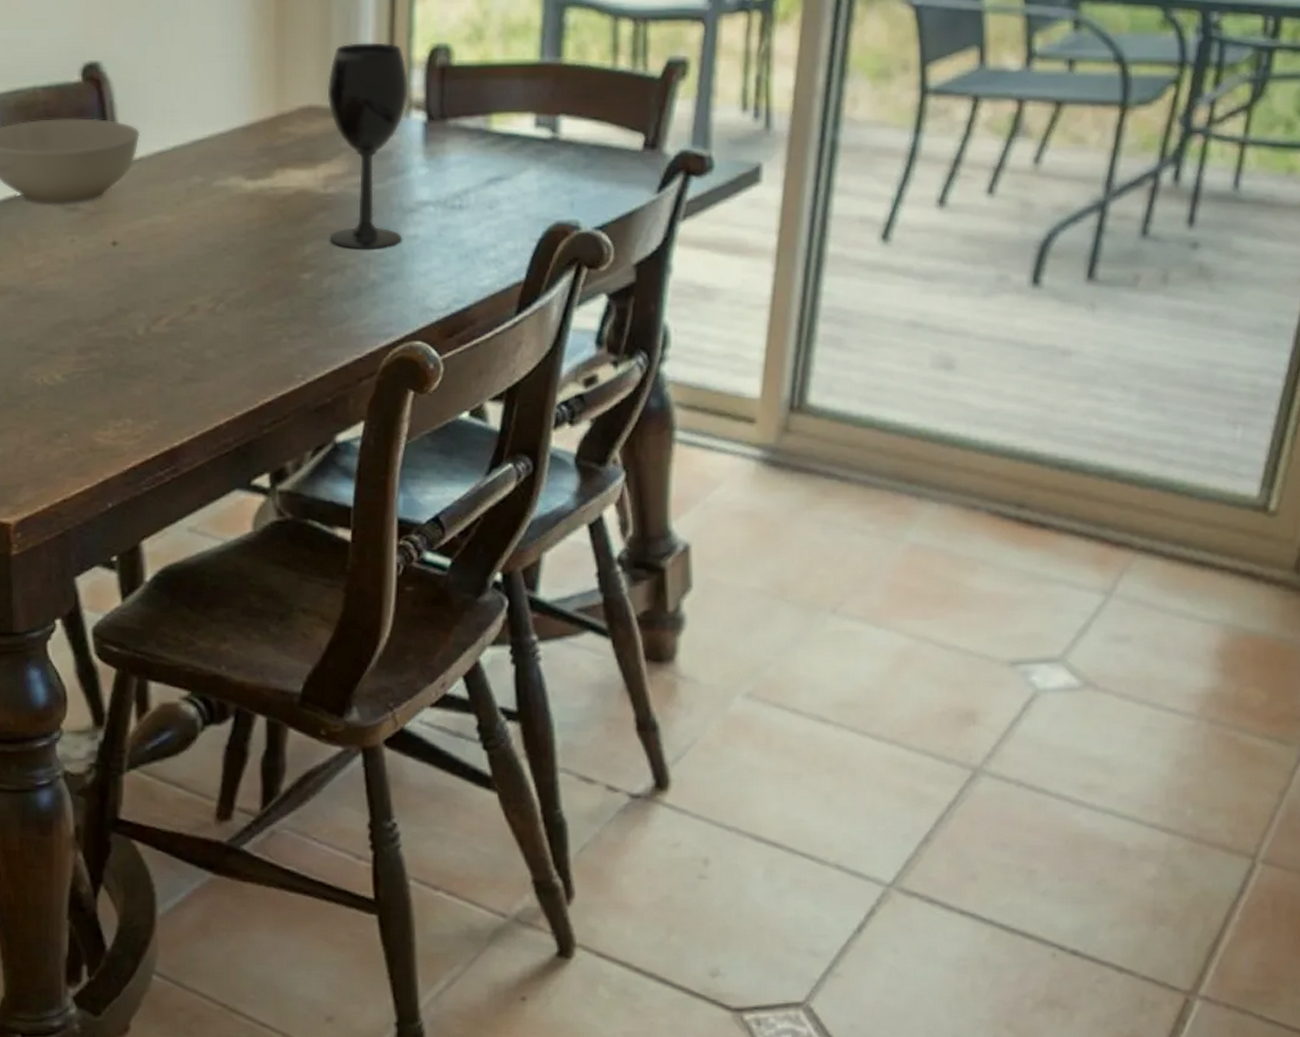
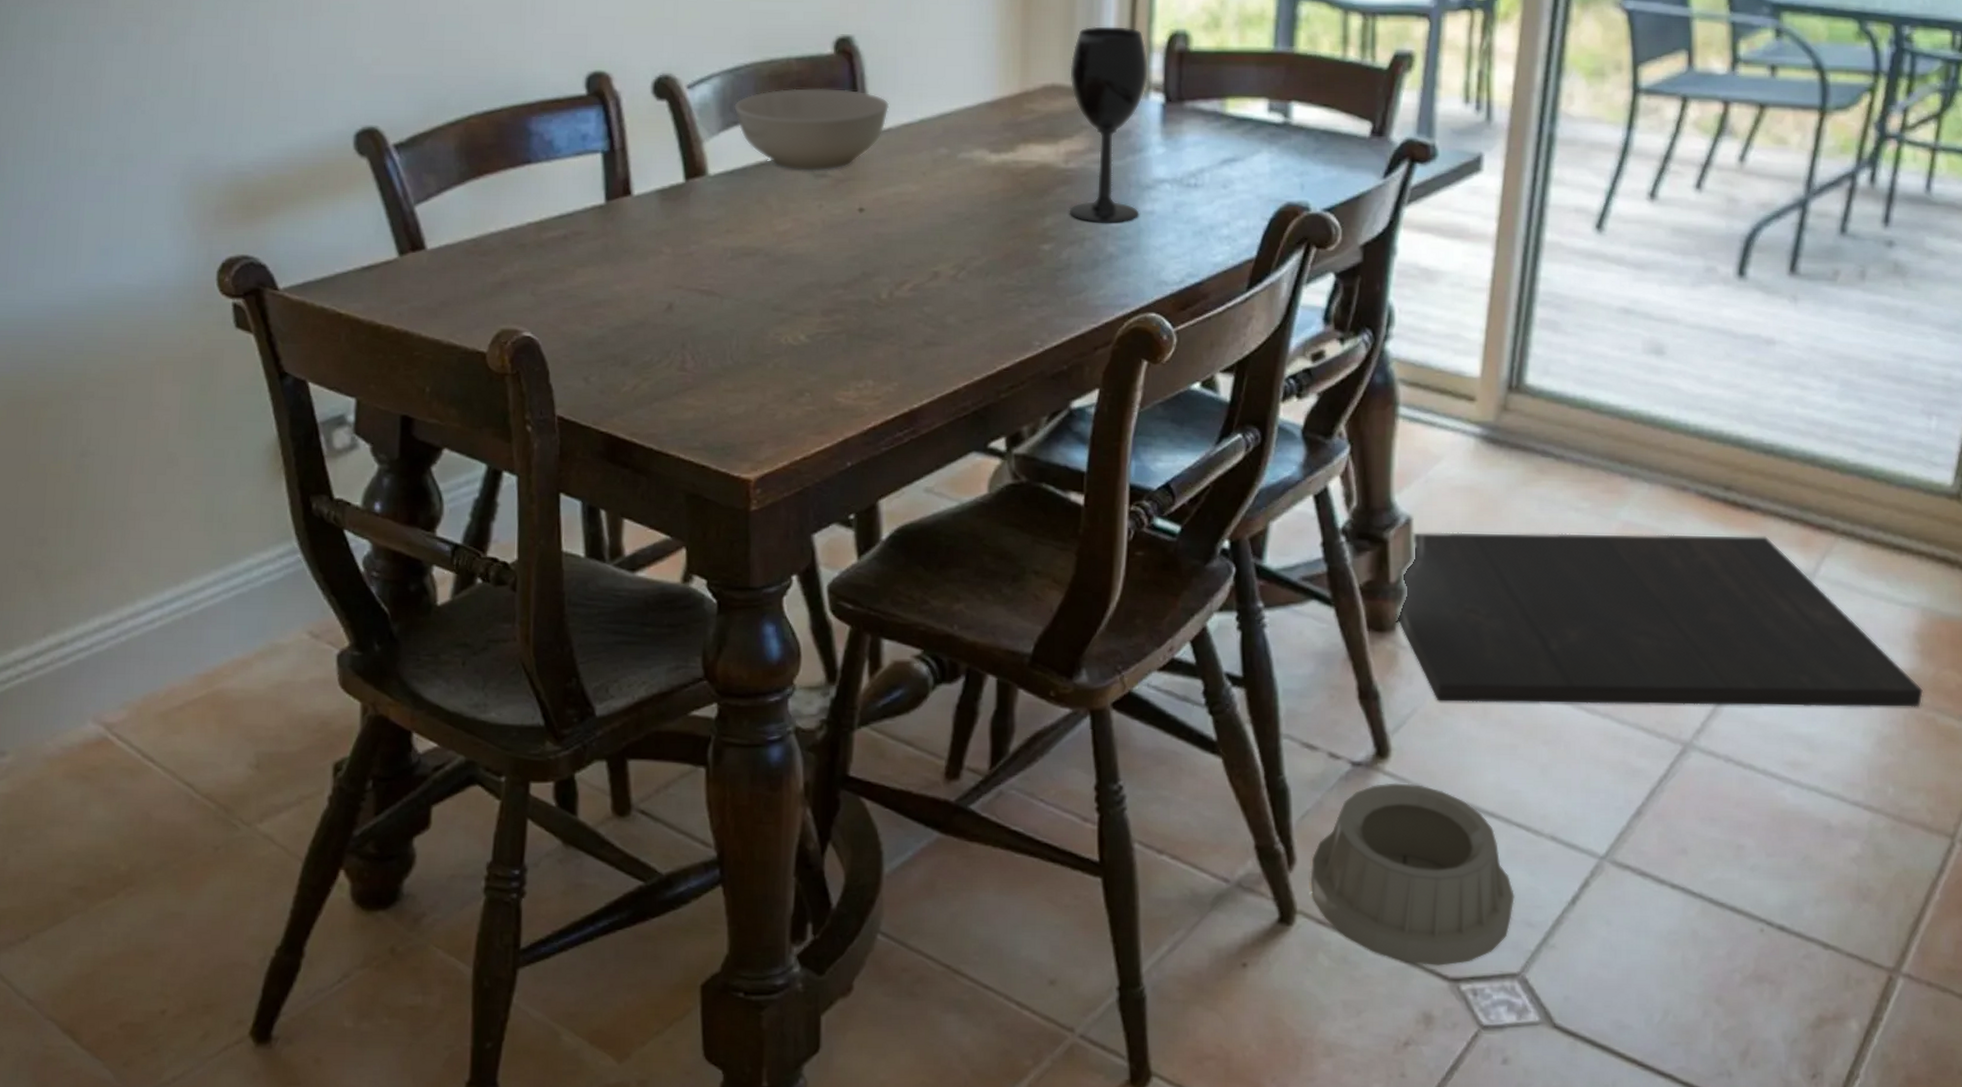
pet bowl: none [589,814,799,996] -> present [1310,783,1515,966]
door mat: none [674,555,1226,731] -> present [1396,532,1924,707]

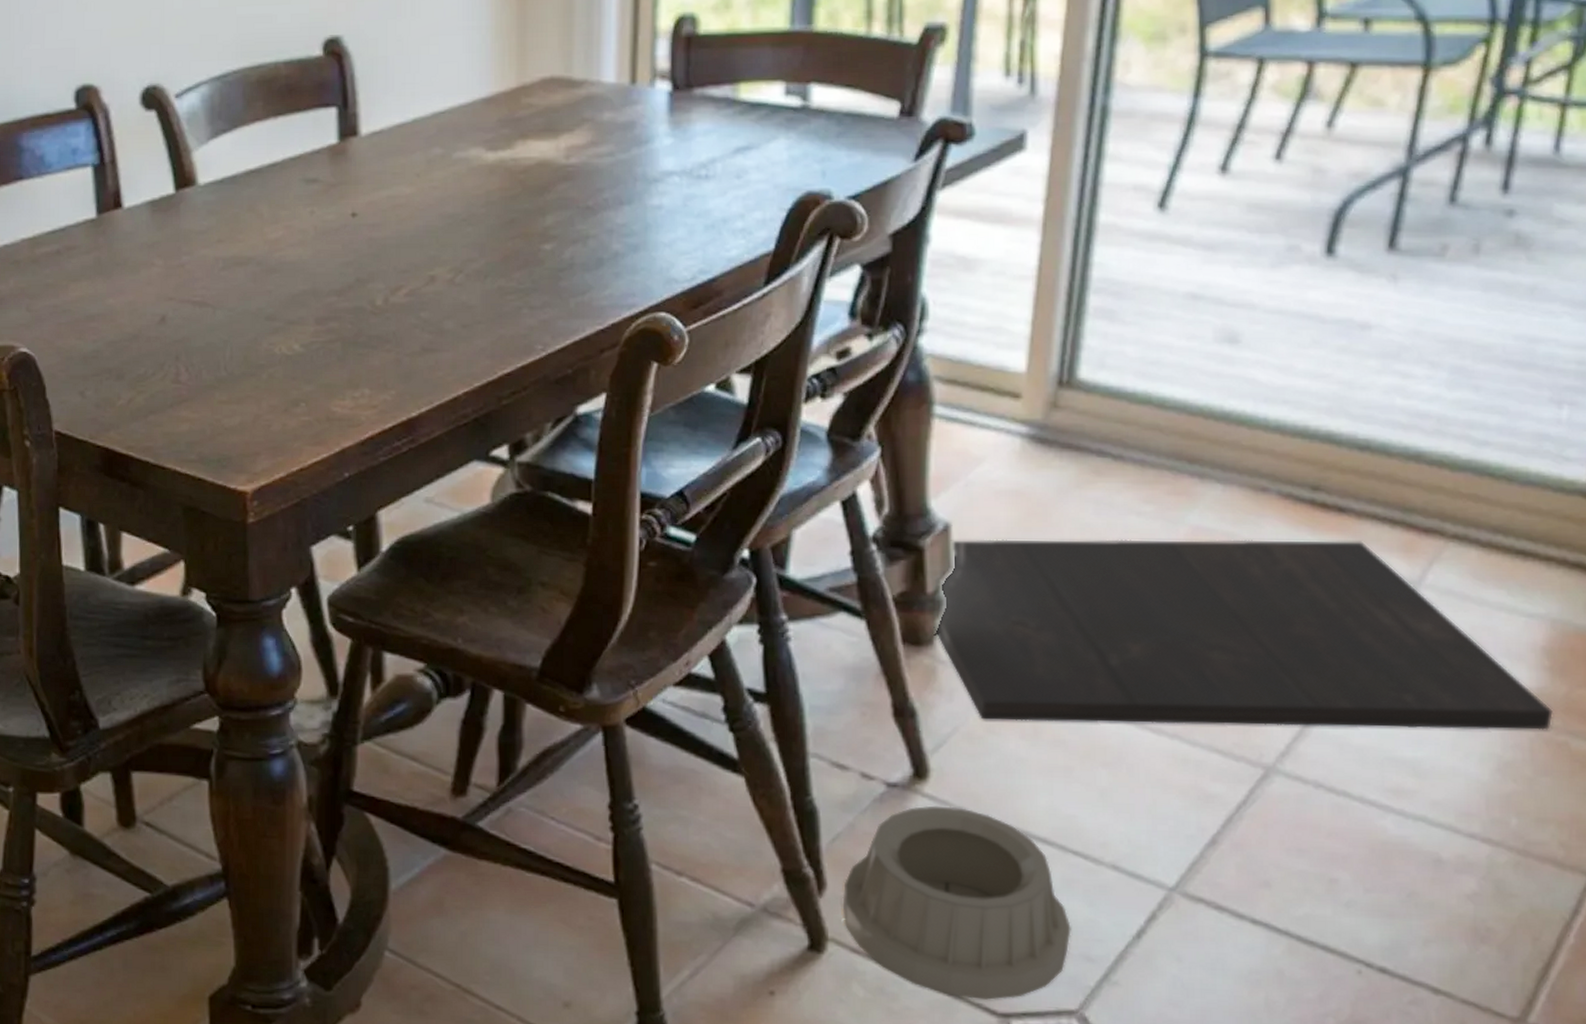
bowl: present [734,87,890,171] -> none [223,91,381,177]
wine glass: present [1069,26,1148,223] -> none [569,12,653,220]

